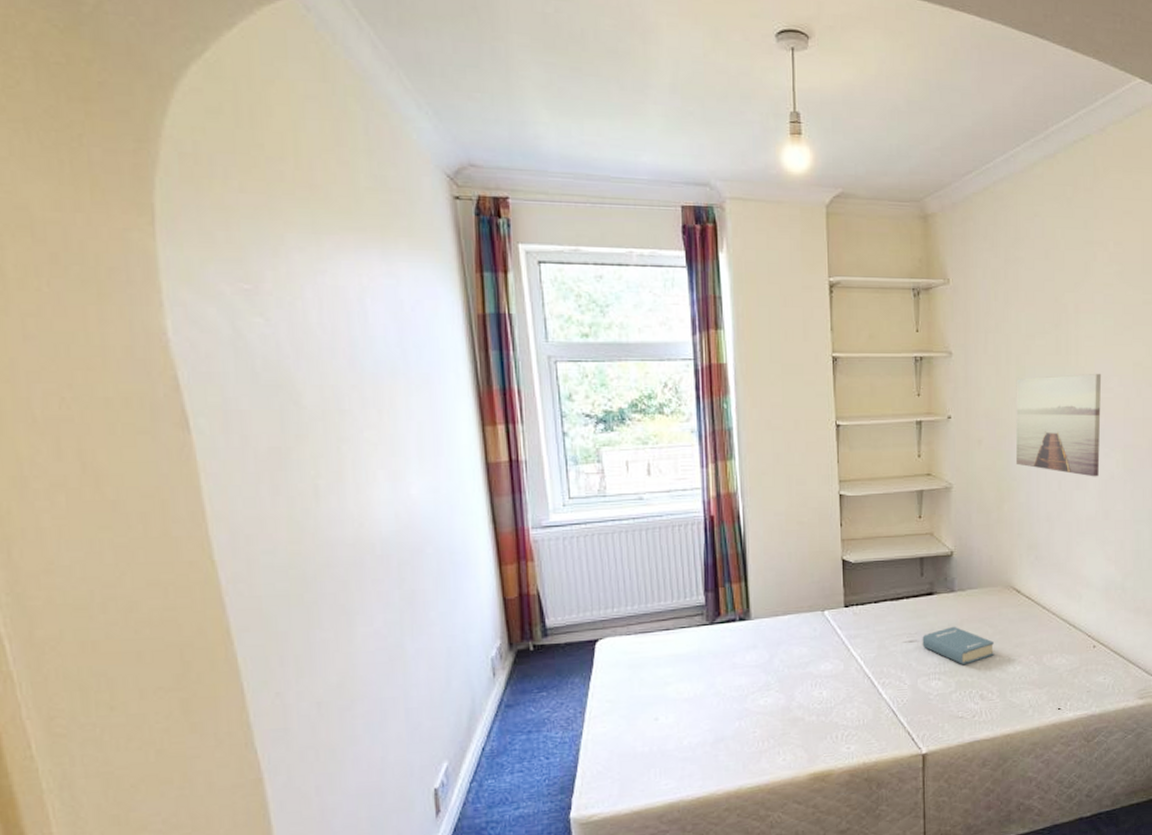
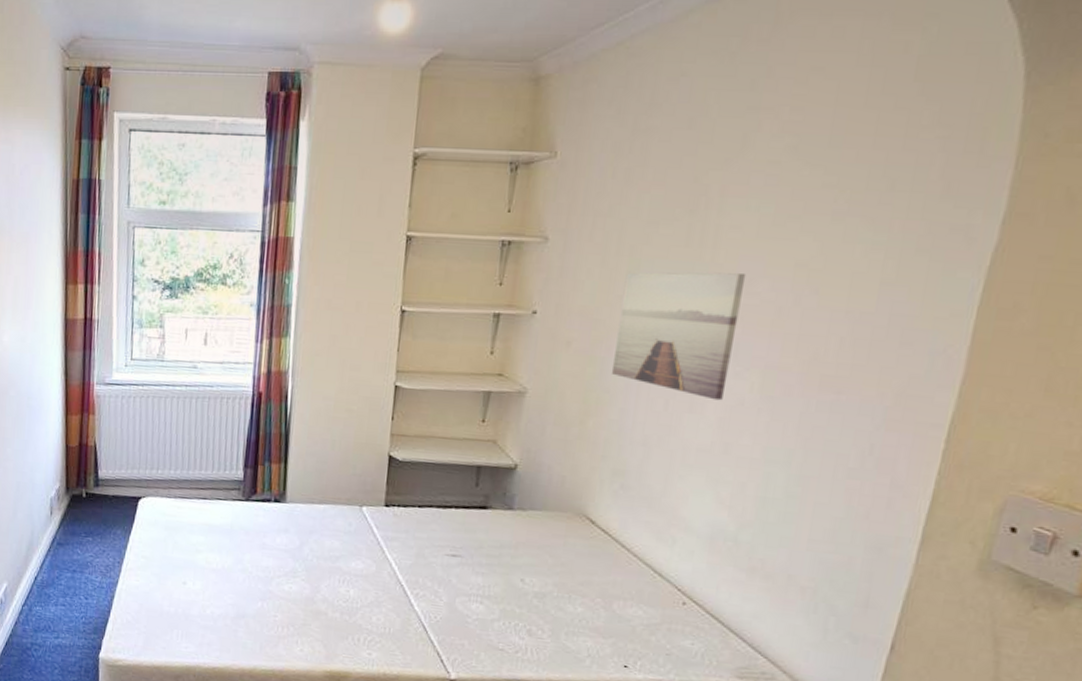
hardback book: present [922,626,995,665] -> none [466,547,554,594]

